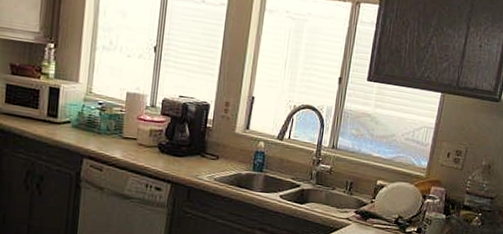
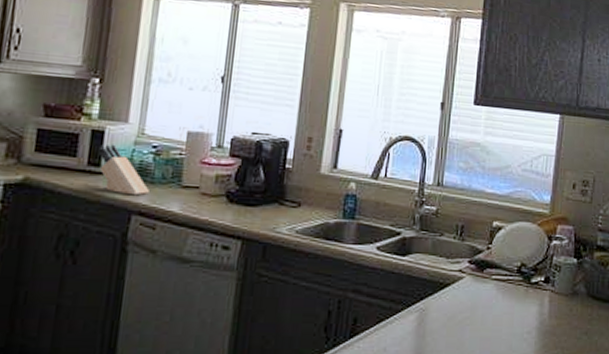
knife block: none [55,99,97,143] -> present [98,144,149,196]

